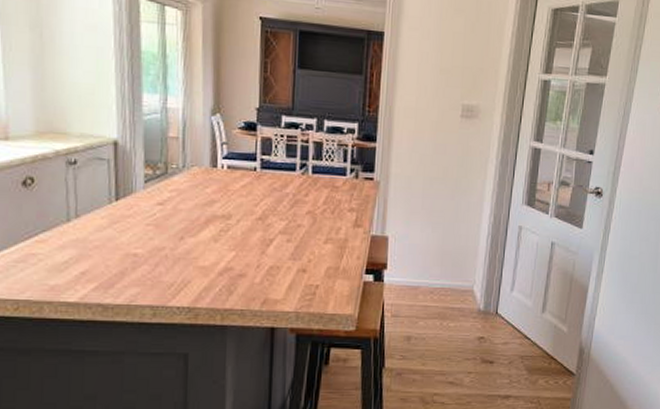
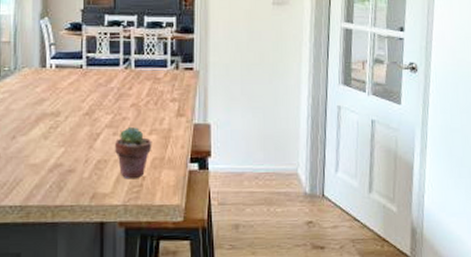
potted succulent: none [288,234,327,286] -> present [115,126,152,178]

